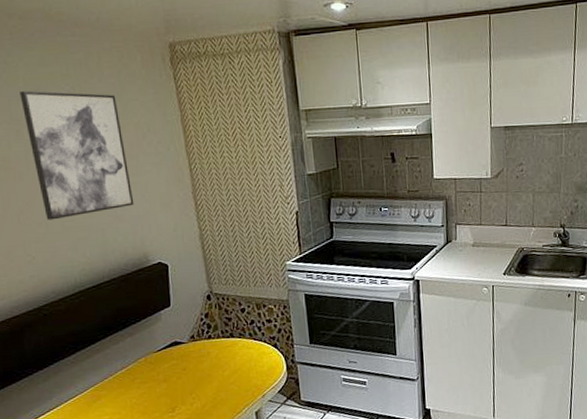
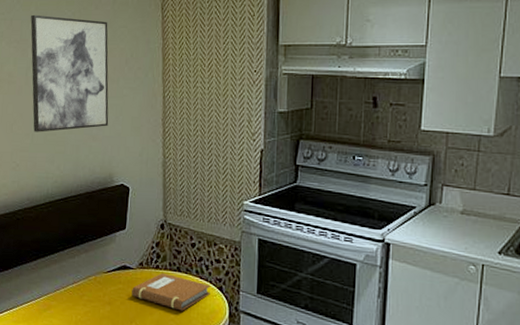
notebook: none [187,341,266,374] -> present [132,273,211,311]

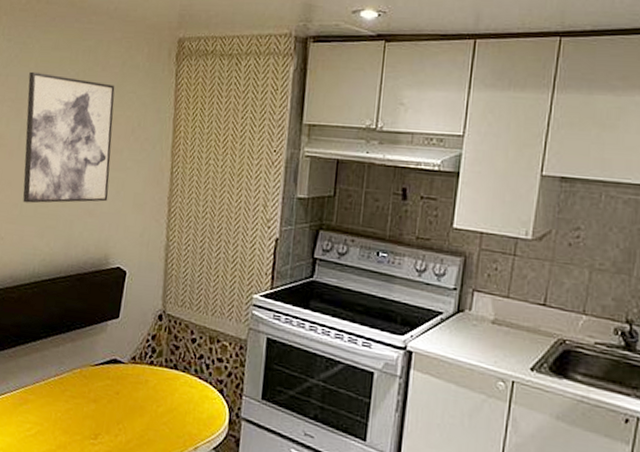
notebook: present [132,273,211,311] -> none [120,370,210,415]

